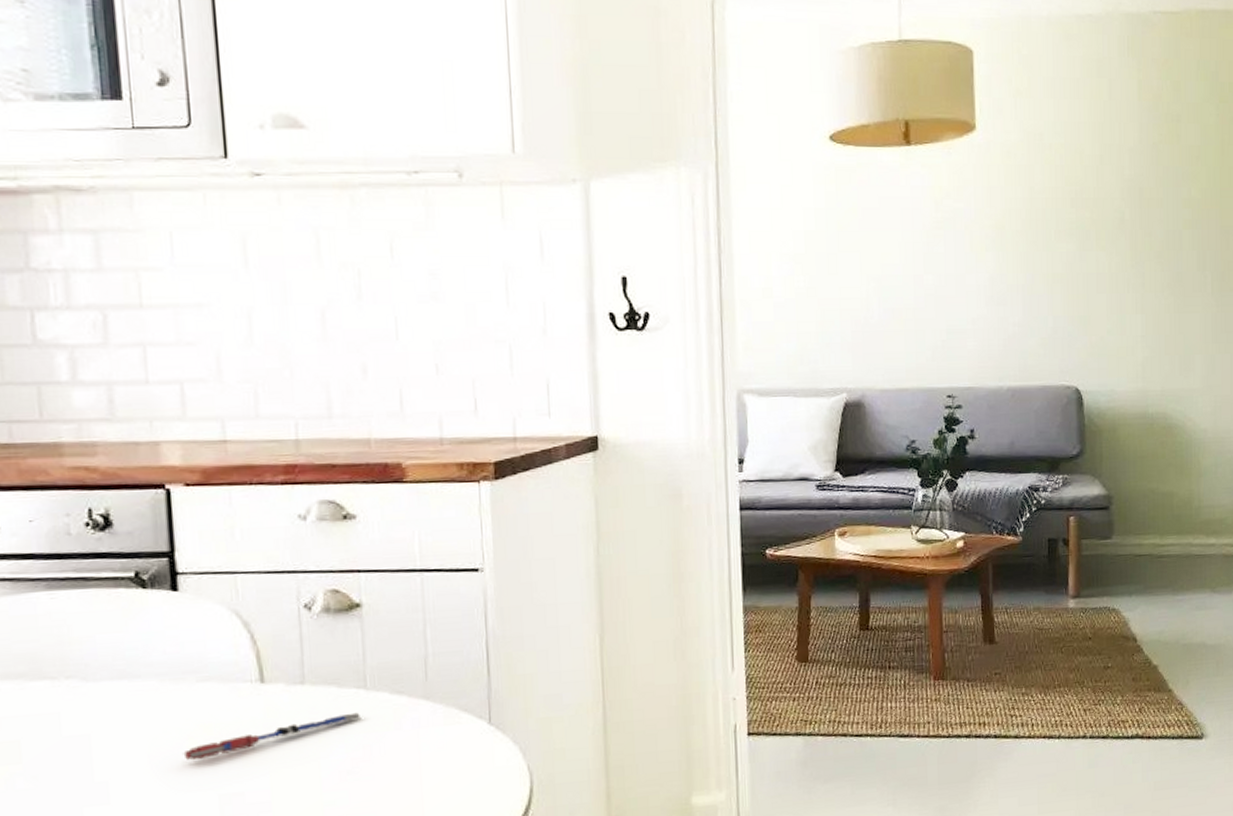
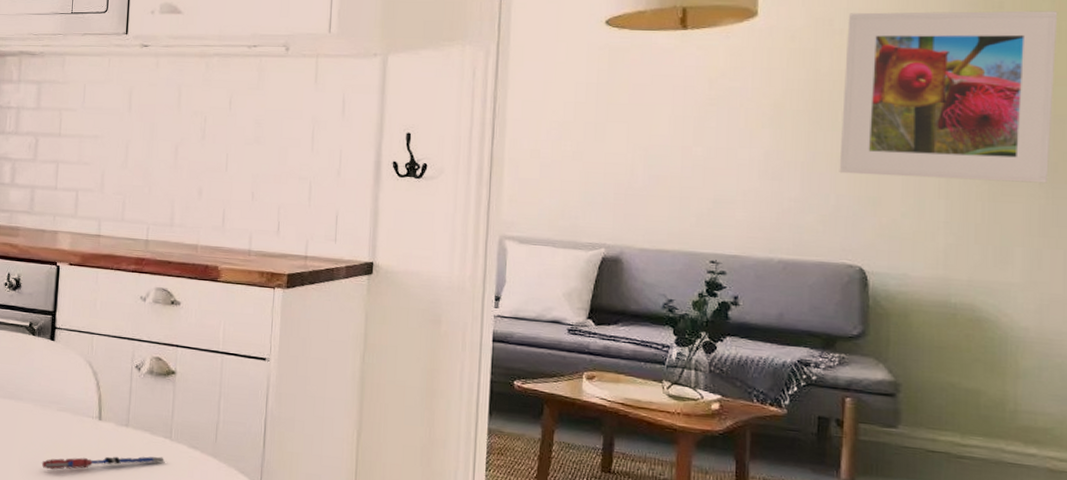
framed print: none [1054,124,1222,294] -> present [839,10,1058,183]

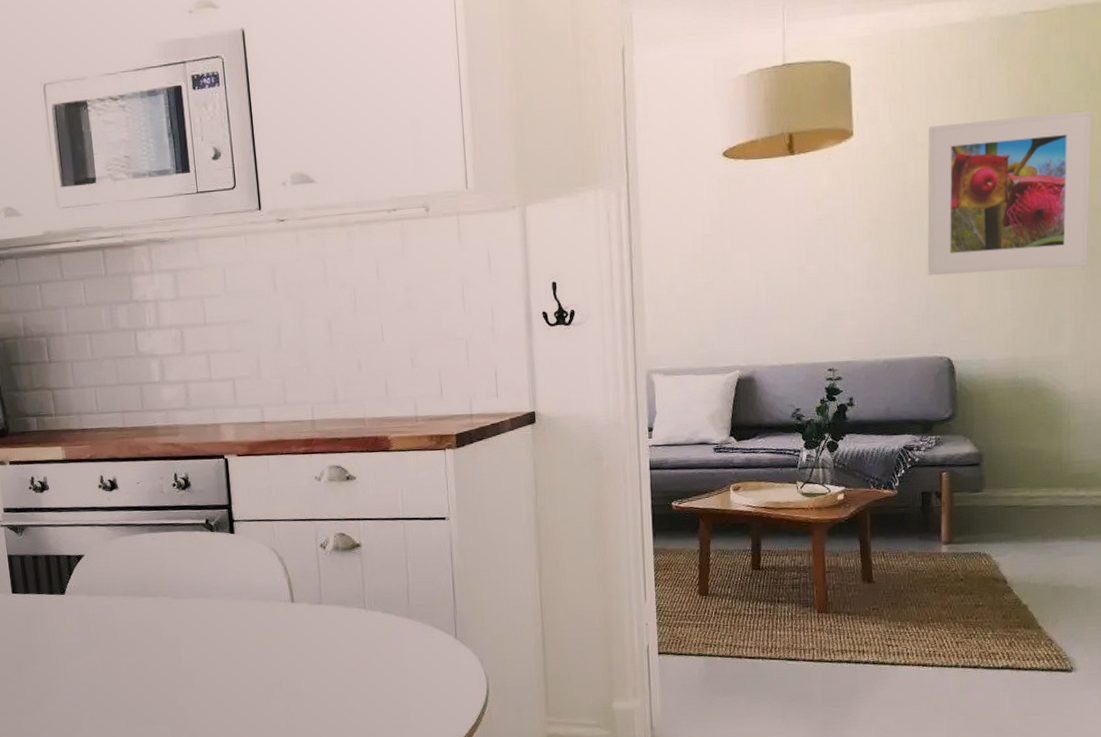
pen: present [41,456,165,470] -> none [240,626,363,659]

